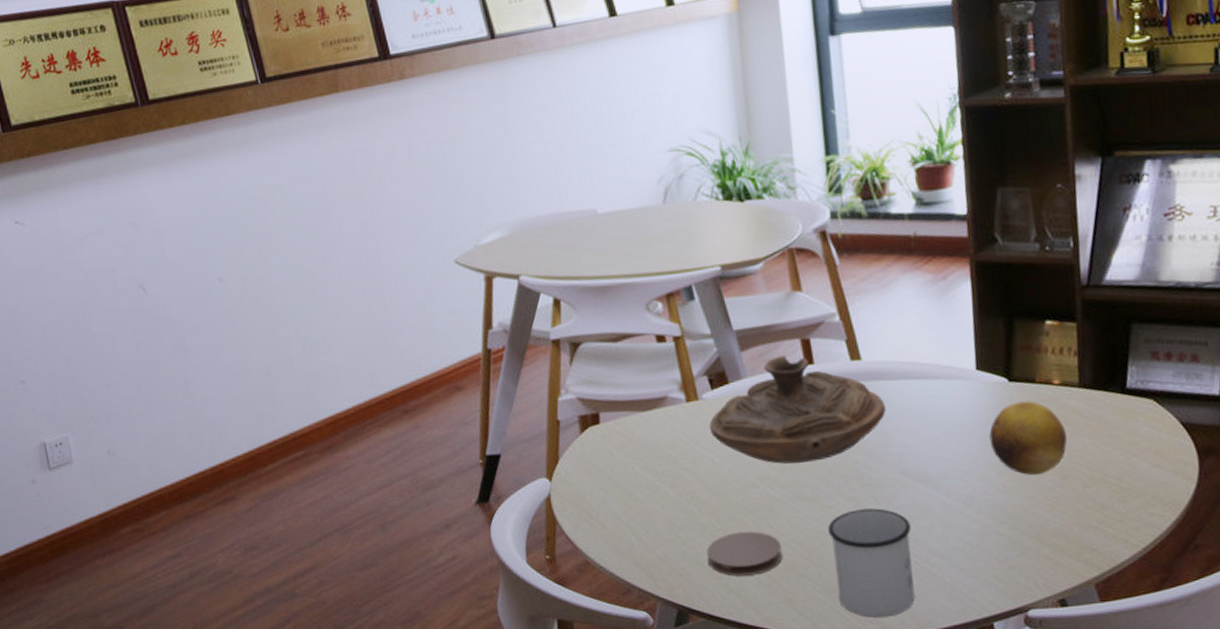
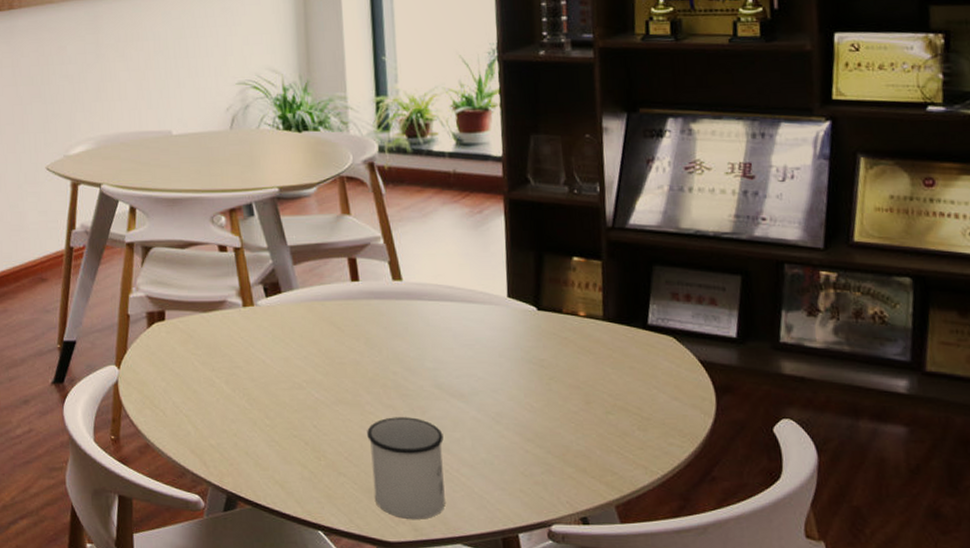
coaster: present [706,531,783,576] -> none [255,428,325,470]
decorative bowl: present [709,355,886,464] -> none [262,272,423,371]
fruit: present [989,401,1068,476] -> none [518,329,592,399]

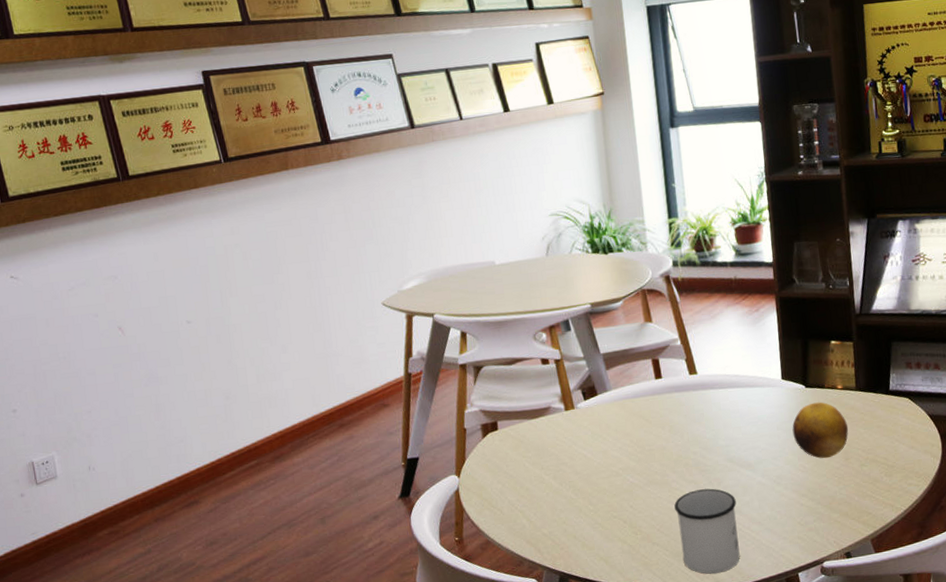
fruit: none [518,329,592,399] -> present [792,402,849,459]

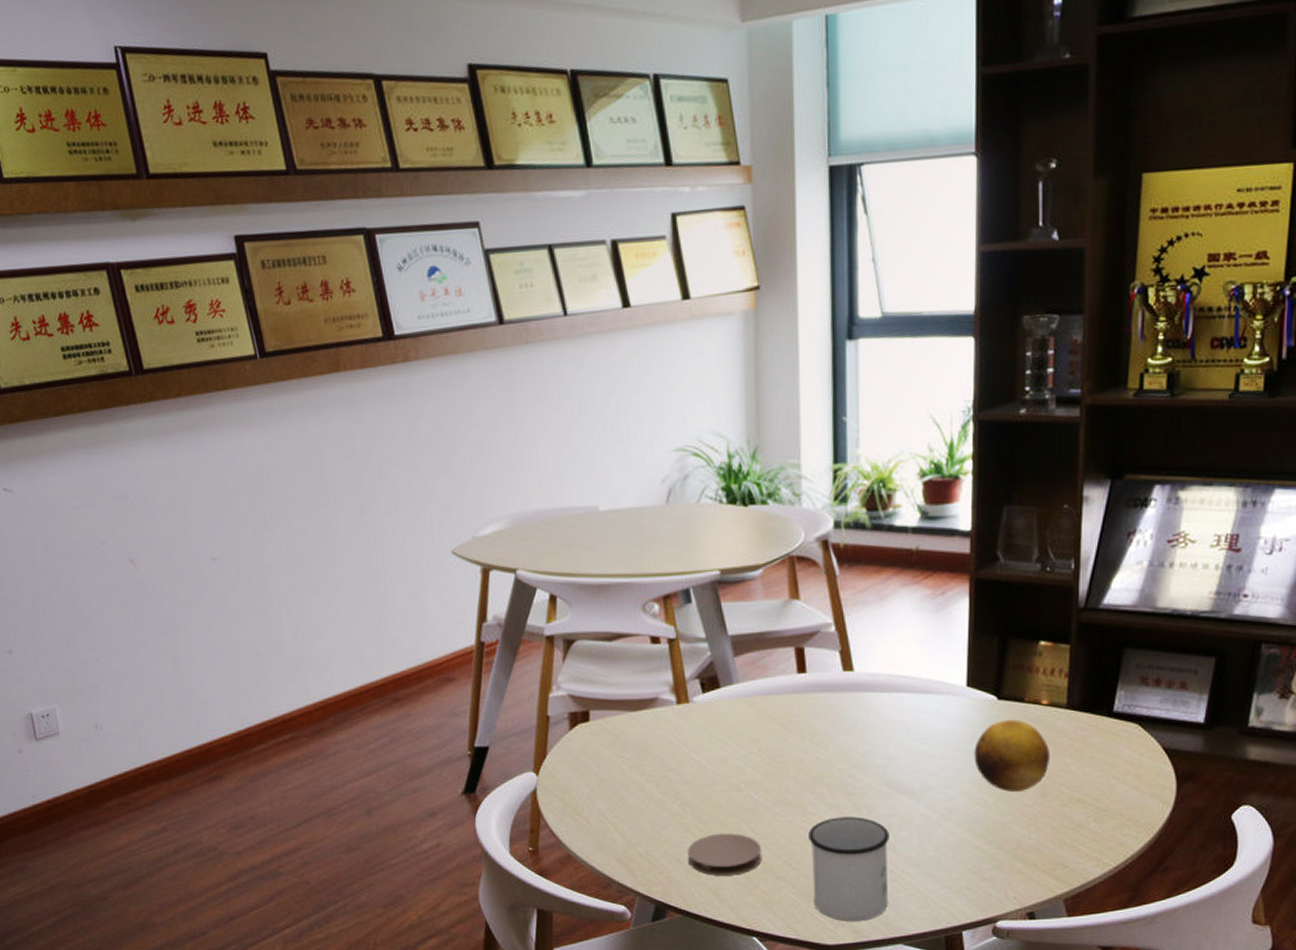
coaster: none [581,510,641,547] -> present [687,833,762,876]

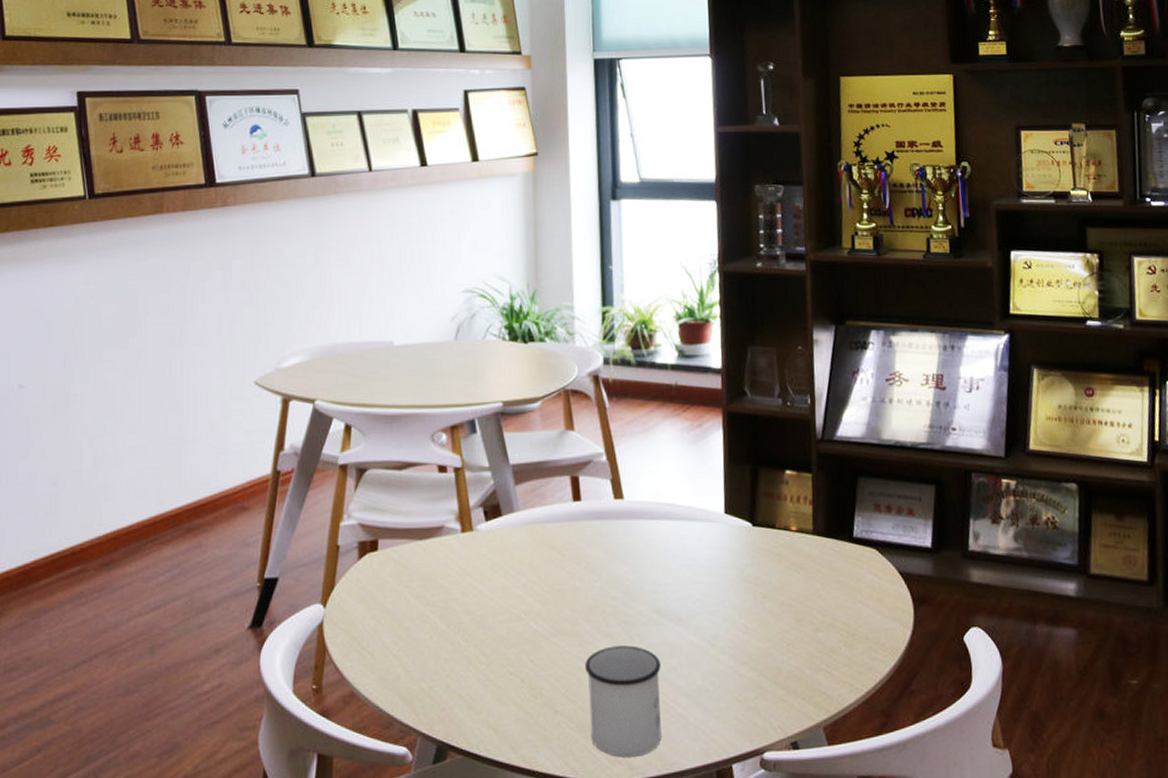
coaster: present [687,833,762,876] -> none [469,665,541,712]
fruit: present [974,719,1051,793] -> none [734,545,802,618]

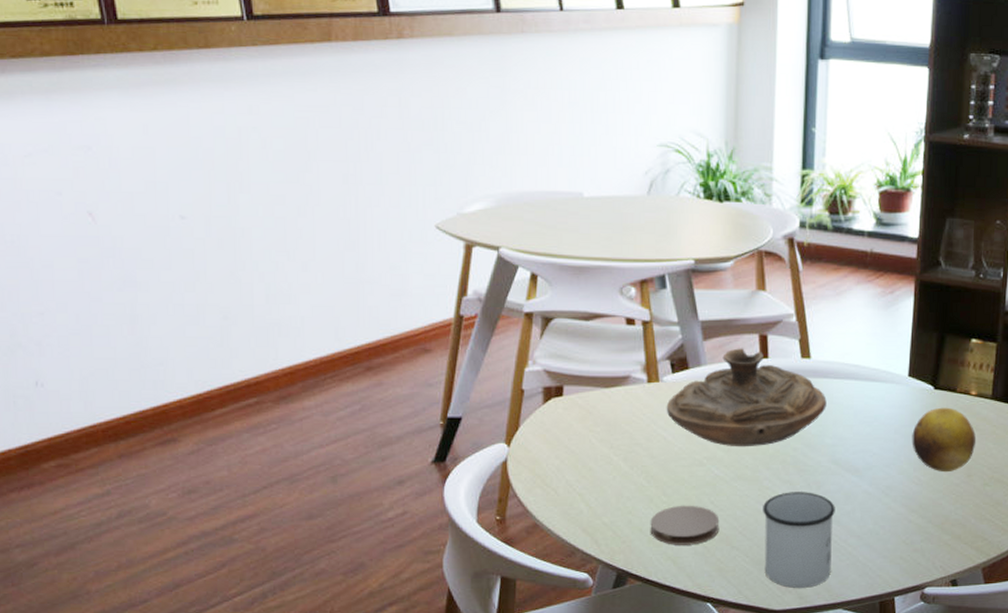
coaster: none [469,665,541,712] -> present [650,505,720,545]
decorative bowl: none [481,491,643,599] -> present [666,348,827,447]
fruit: none [734,545,802,618] -> present [912,407,977,473]

